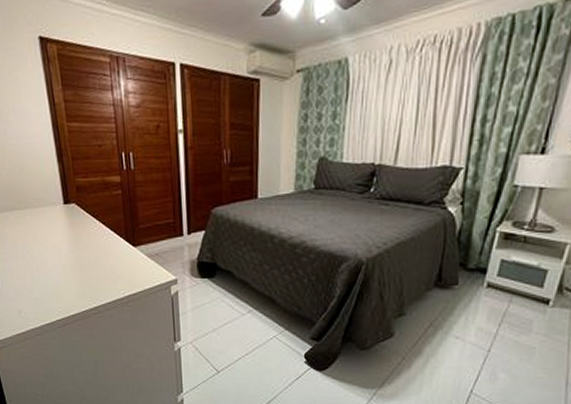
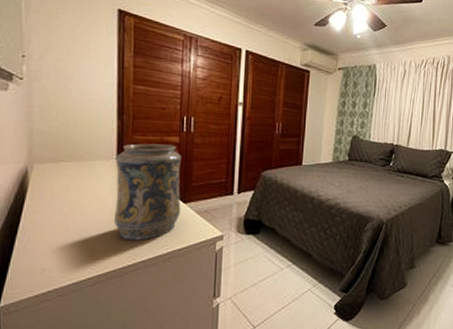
decorative vase: none [62,185,132,285] -> present [113,143,181,241]

